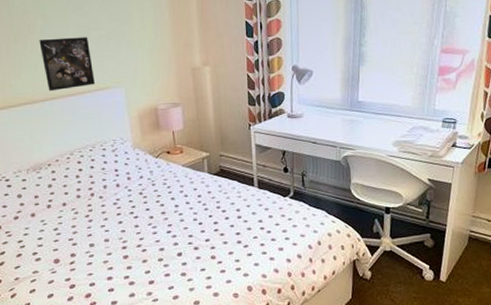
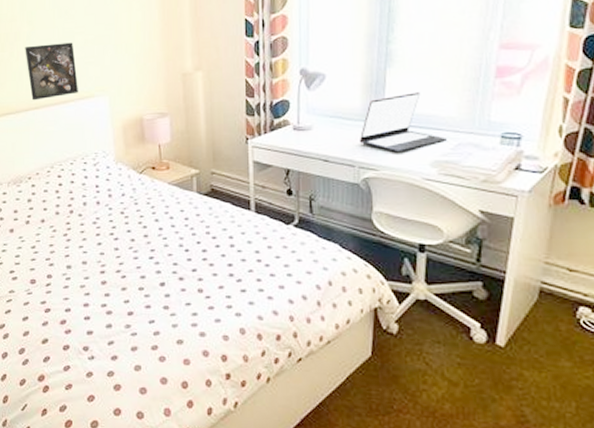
laptop: none [339,86,405,134] -> present [359,92,447,151]

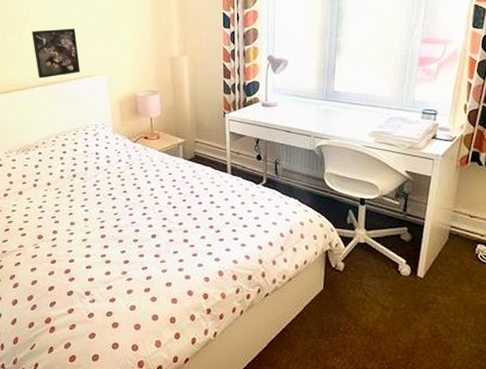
laptop: present [359,92,447,151] -> none [314,76,382,124]

